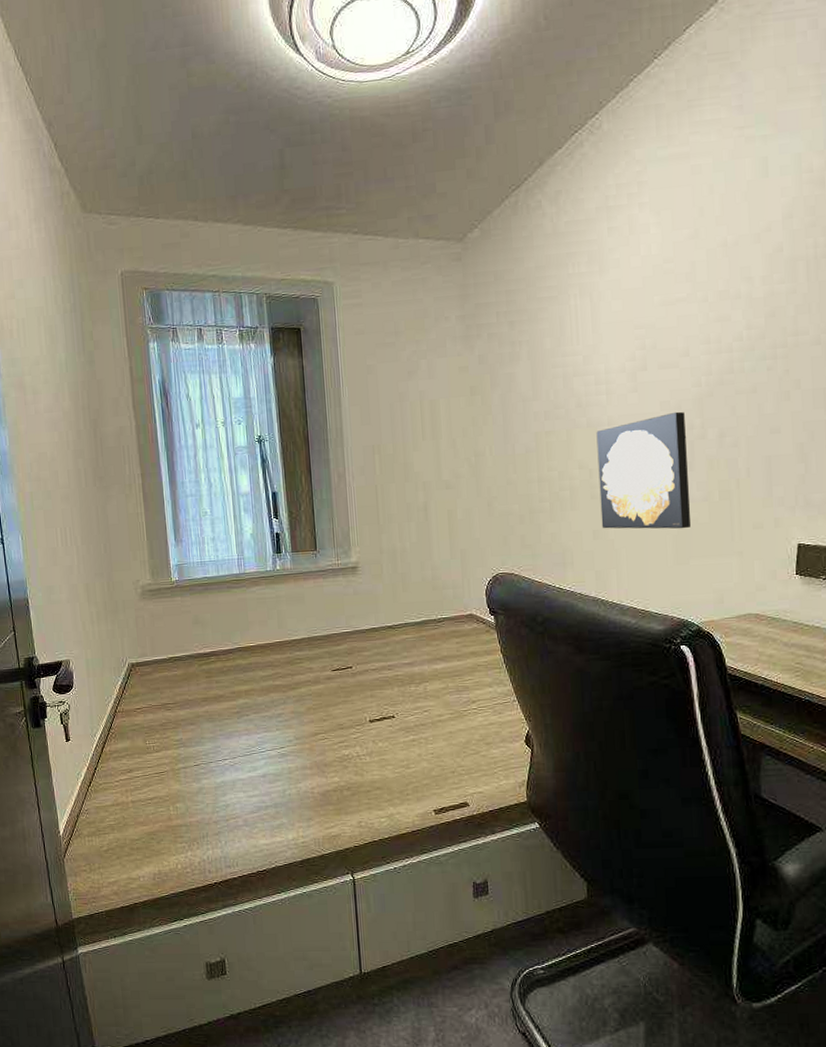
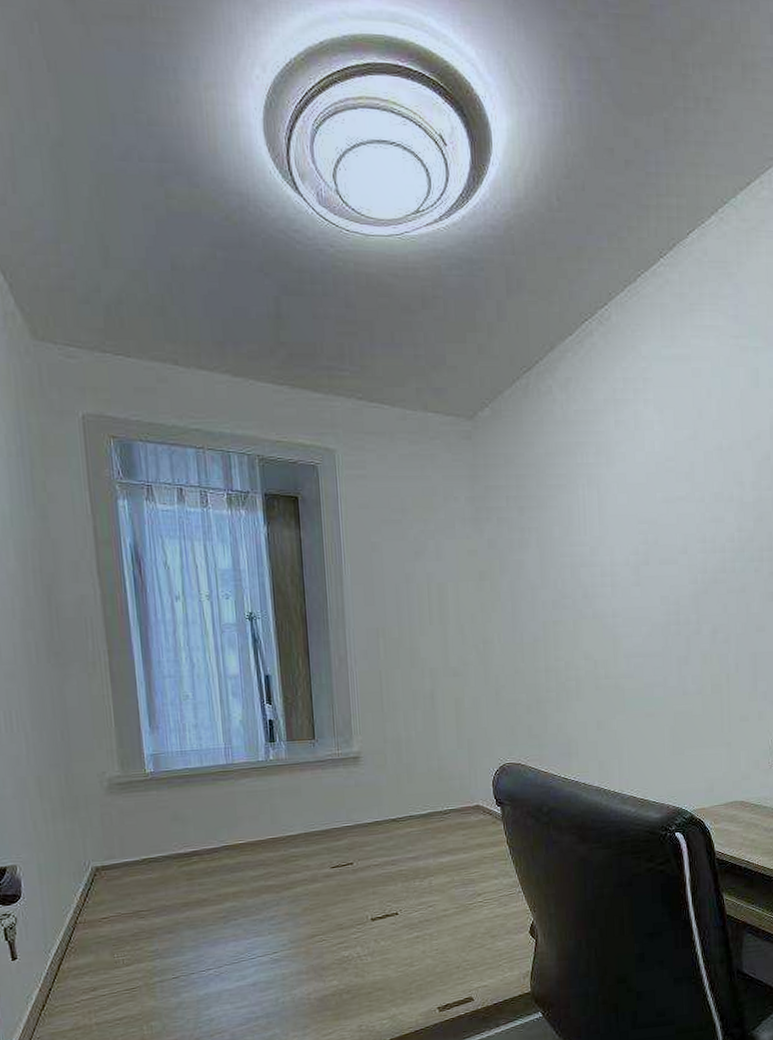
wall art: present [596,411,690,529] -> none [601,607,686,721]

